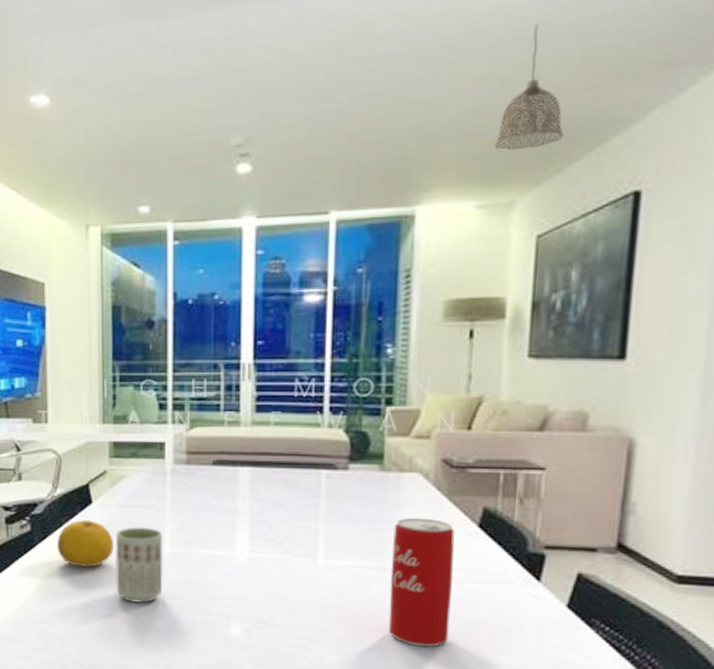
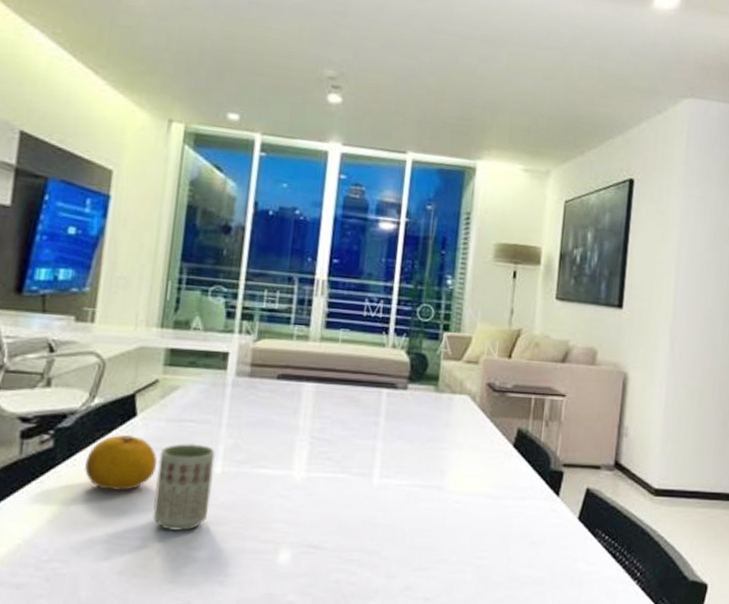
beverage can: present [389,517,455,647] -> none [433,437,494,563]
pendant lamp: present [494,24,564,151] -> none [537,40,585,133]

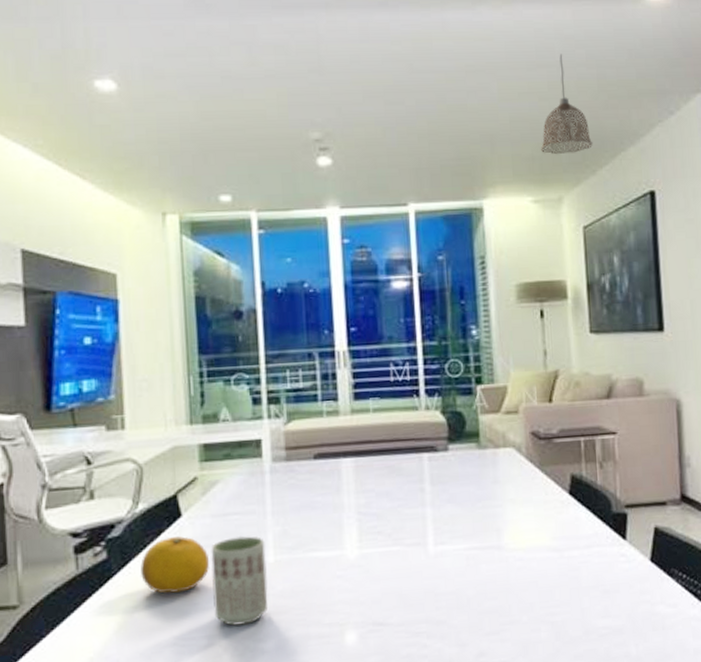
pendant lamp: none [537,40,585,133] -> present [540,54,592,155]

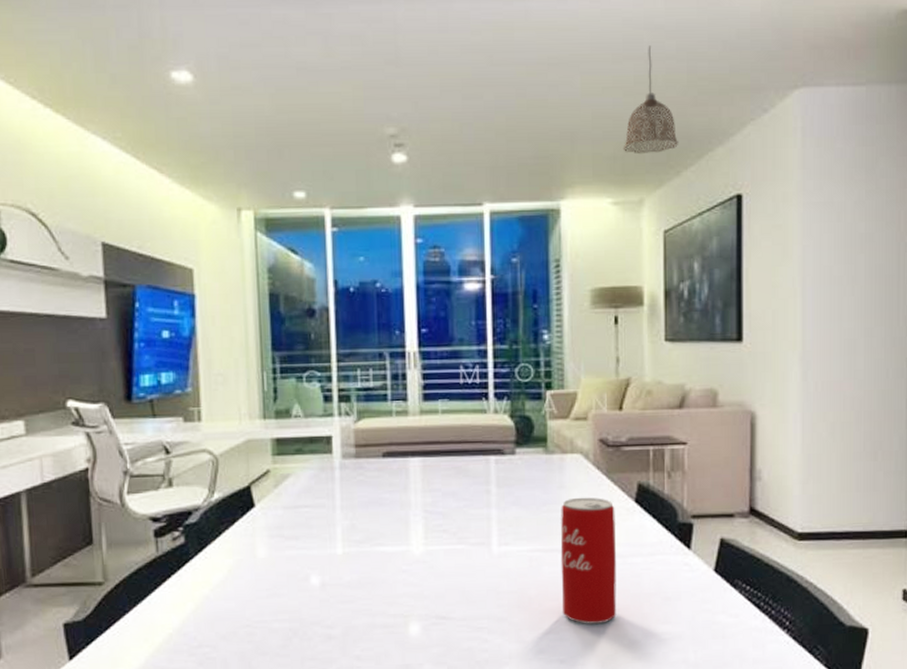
fruit: present [140,535,210,594] -> none [215,524,282,578]
cup: present [211,535,268,626] -> none [282,527,336,612]
beverage can: none [496,491,557,623] -> present [560,497,617,624]

